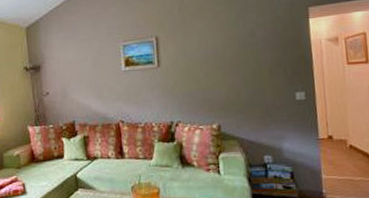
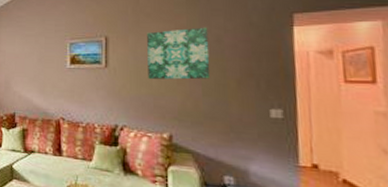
wall art: none [193,22,248,75] -> present [147,27,211,80]

